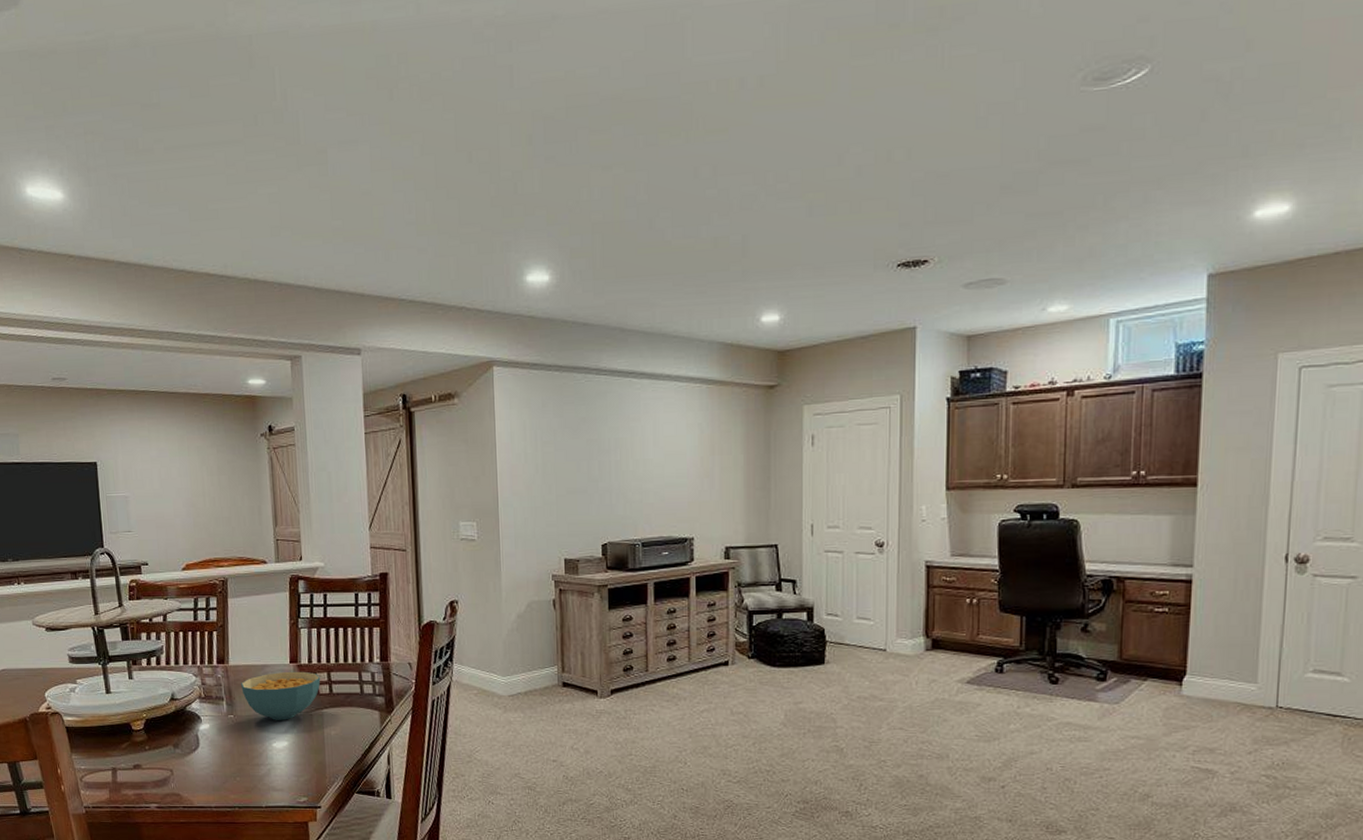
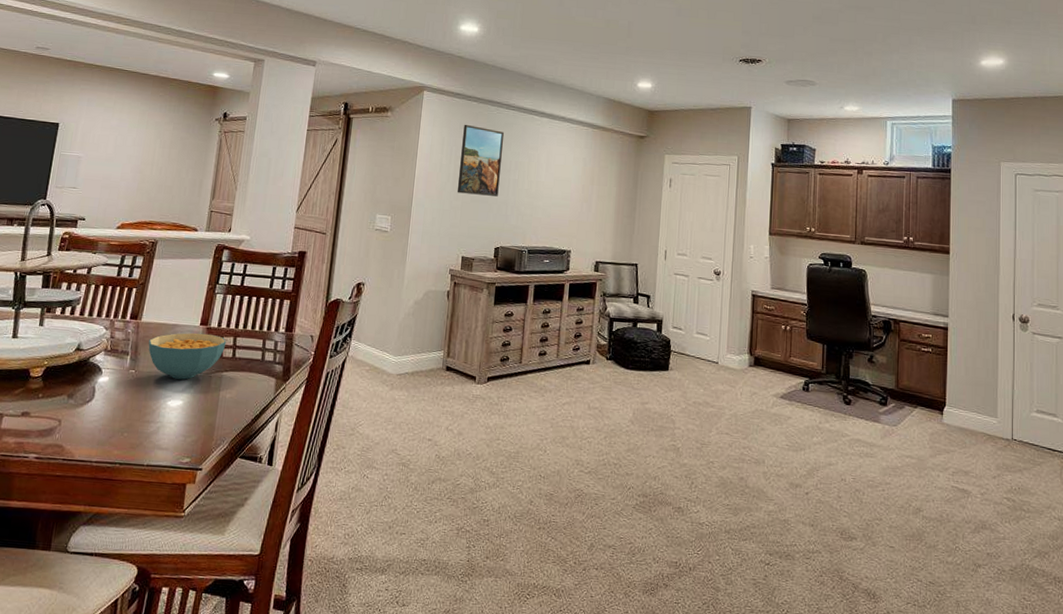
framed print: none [547,400,598,486] -> present [457,124,505,197]

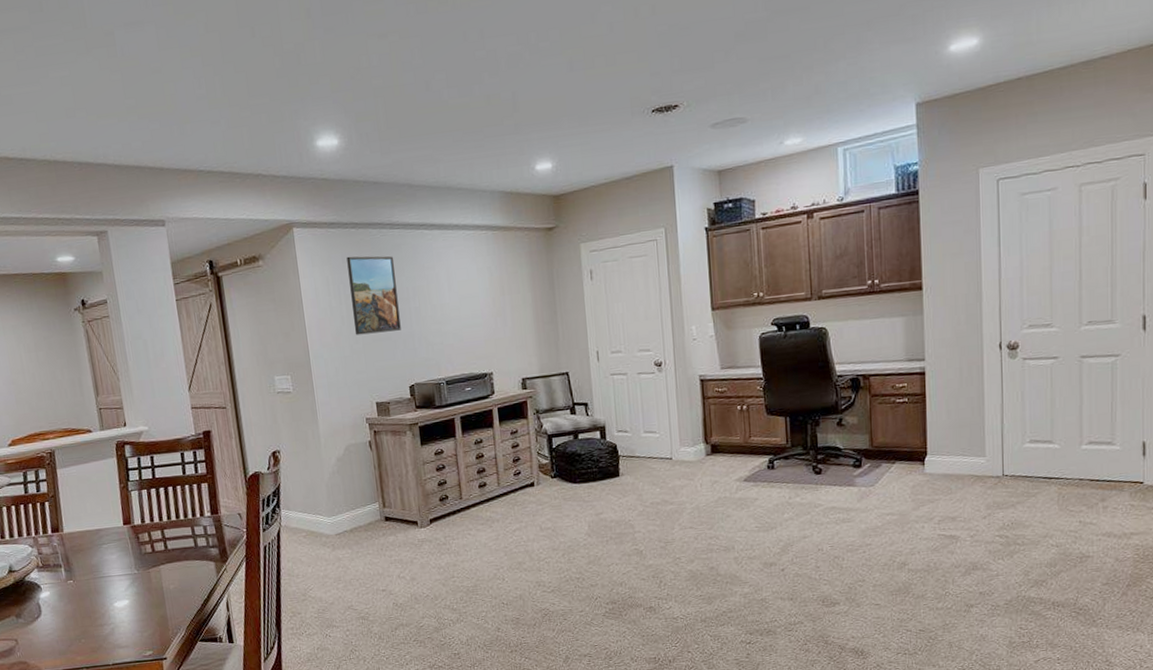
cereal bowl: present [148,332,227,380] -> none [77,531,155,581]

